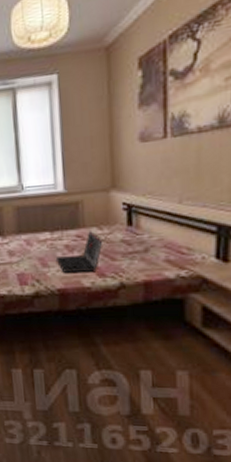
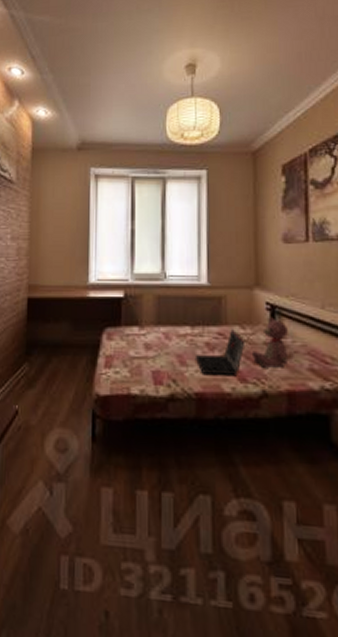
teddy bear: none [109,216,146,263] -> present [251,317,289,368]

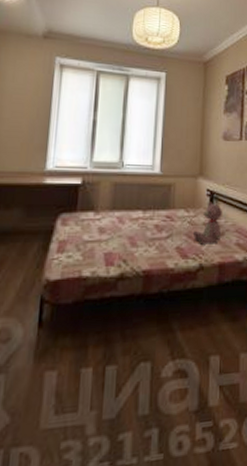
laptop: present [196,328,246,375] -> none [146,211,189,253]

